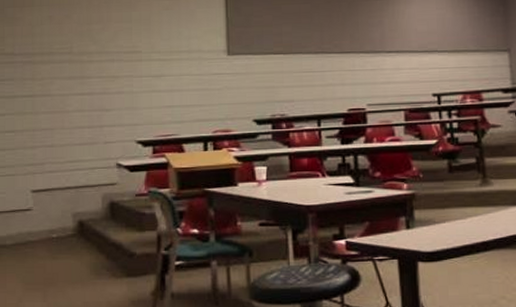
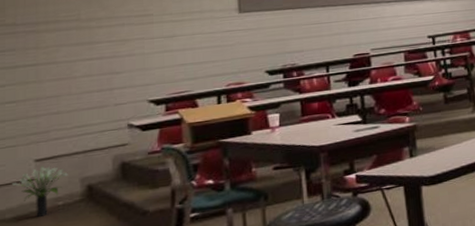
potted plant: none [11,197,61,247] -> present [11,165,68,217]

